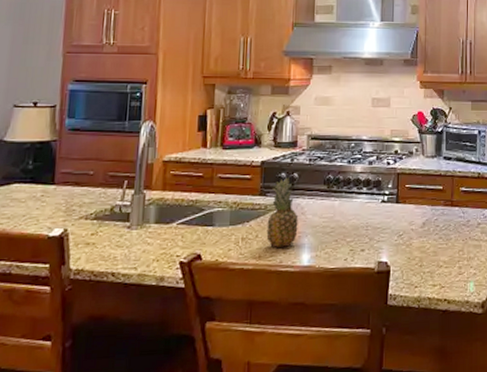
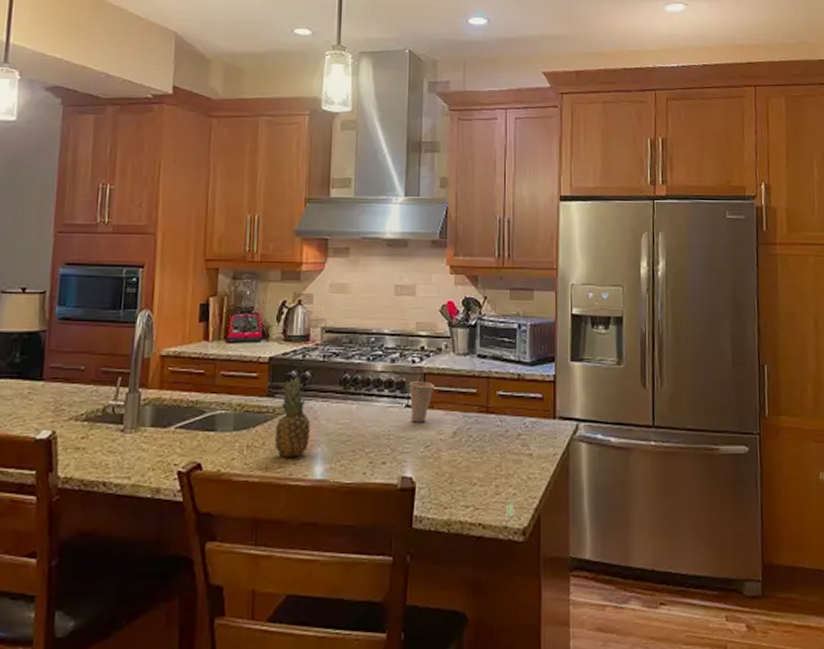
cup: none [385,180,406,215] -> present [409,381,434,422]

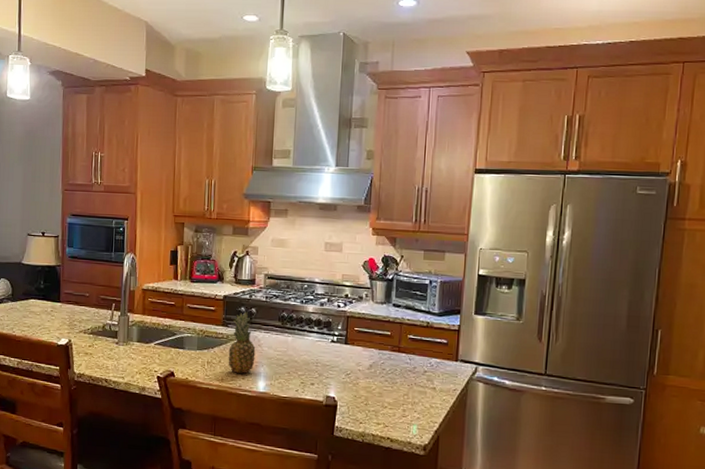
cup: present [409,381,434,422] -> none [334,322,355,355]

